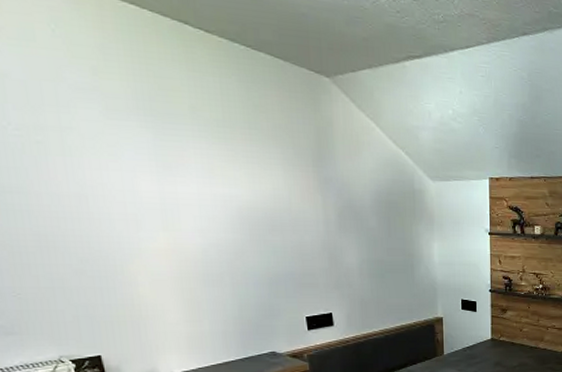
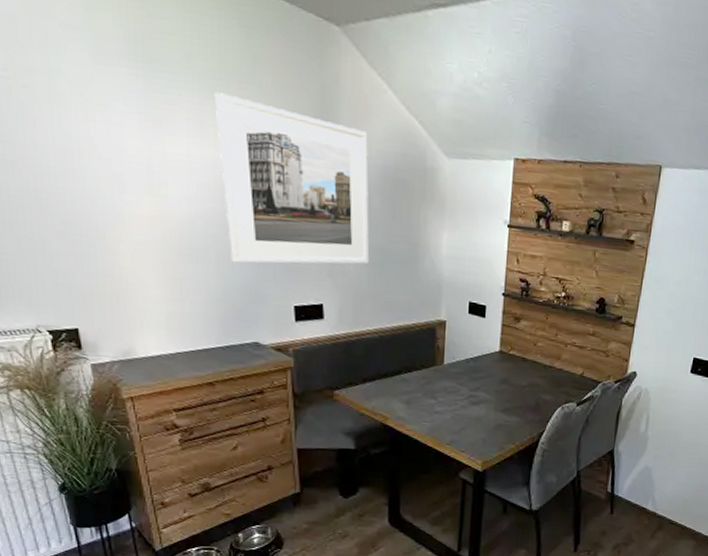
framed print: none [219,138,371,284] -> present [214,92,370,265]

